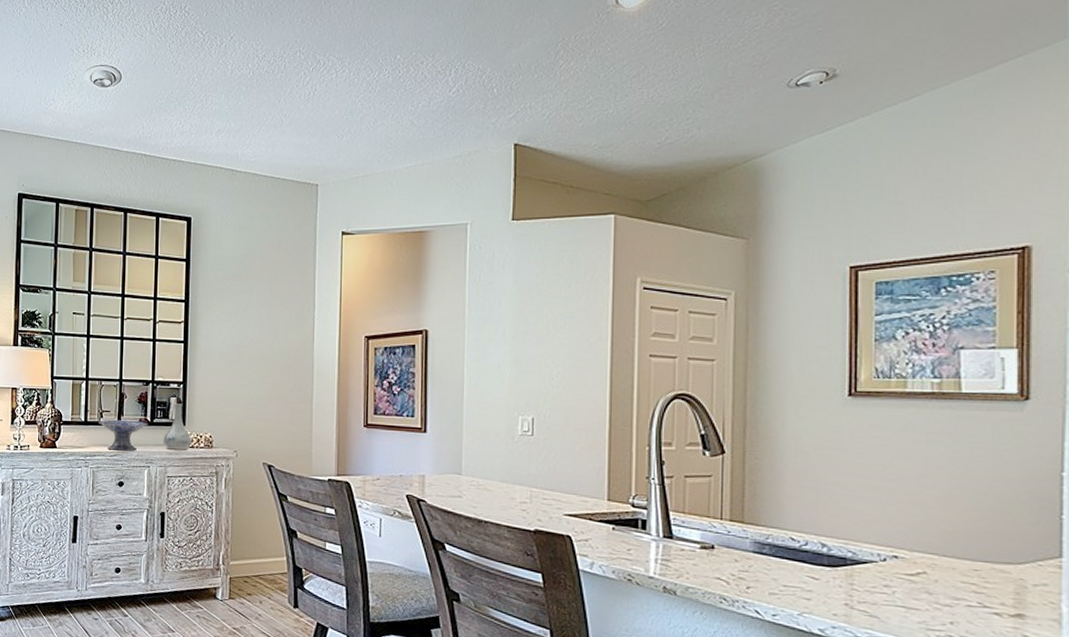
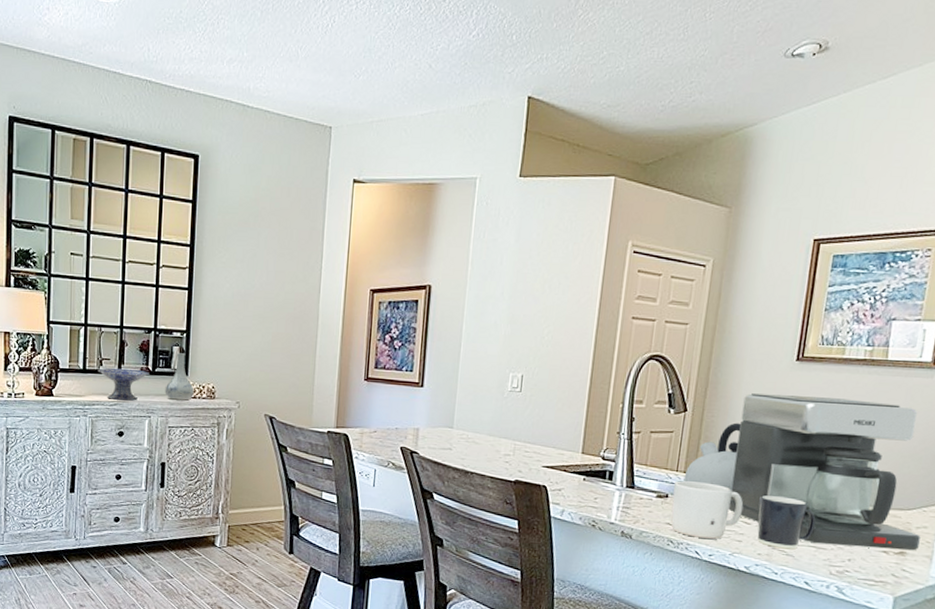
mug: none [720,530,807,597] -> present [671,481,744,539]
kettle: none [730,465,792,540] -> present [683,422,742,489]
coffee maker: none [789,433,1041,613] -> present [728,393,921,551]
mug: none [826,546,900,610] -> present [757,494,816,550]

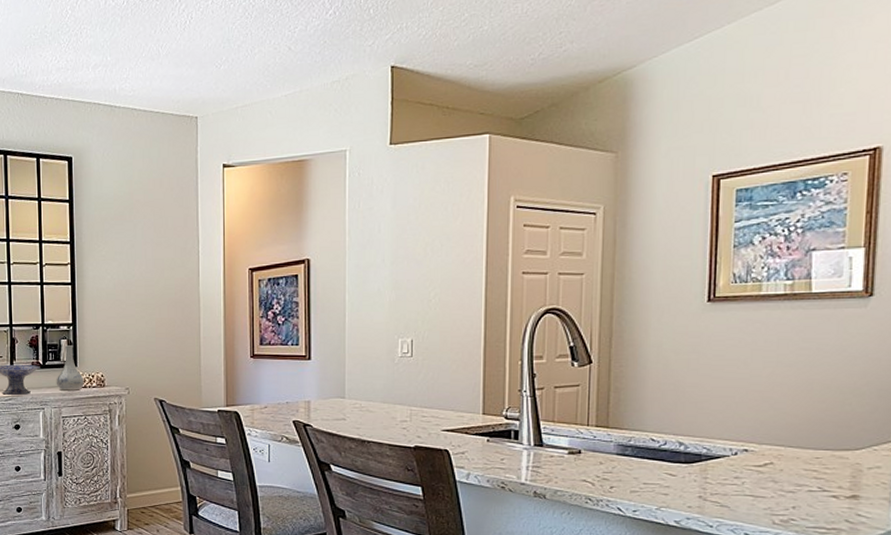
mug: present [671,481,744,539] -> none [586,435,666,494]
kettle: present [683,422,742,489] -> none [596,371,654,441]
coffee maker: present [728,393,921,551] -> none [649,337,874,494]
mug: present [757,494,816,550] -> none [683,443,750,500]

